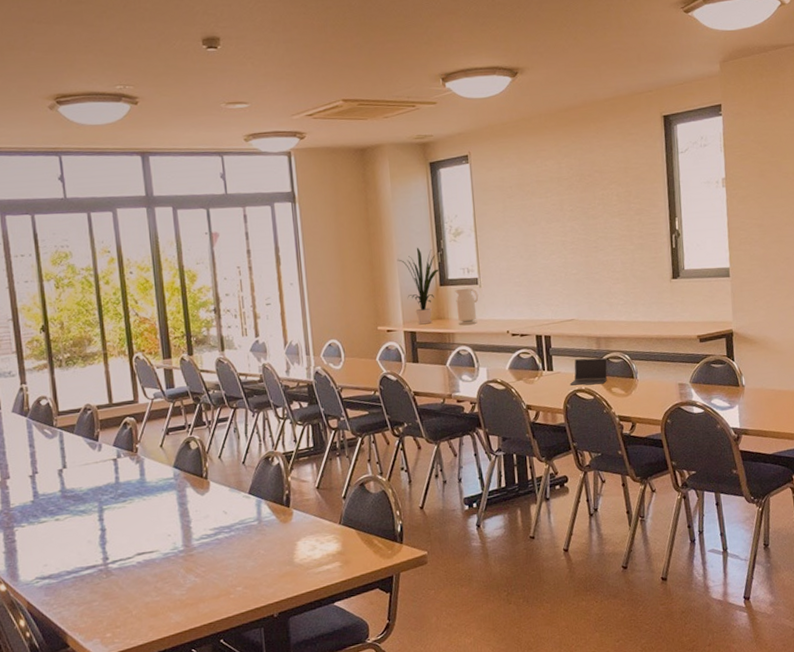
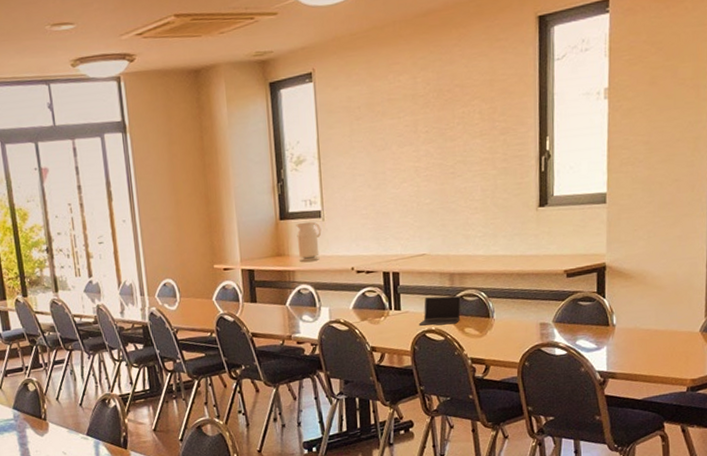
house plant: present [397,247,439,325] -> none [234,178,279,262]

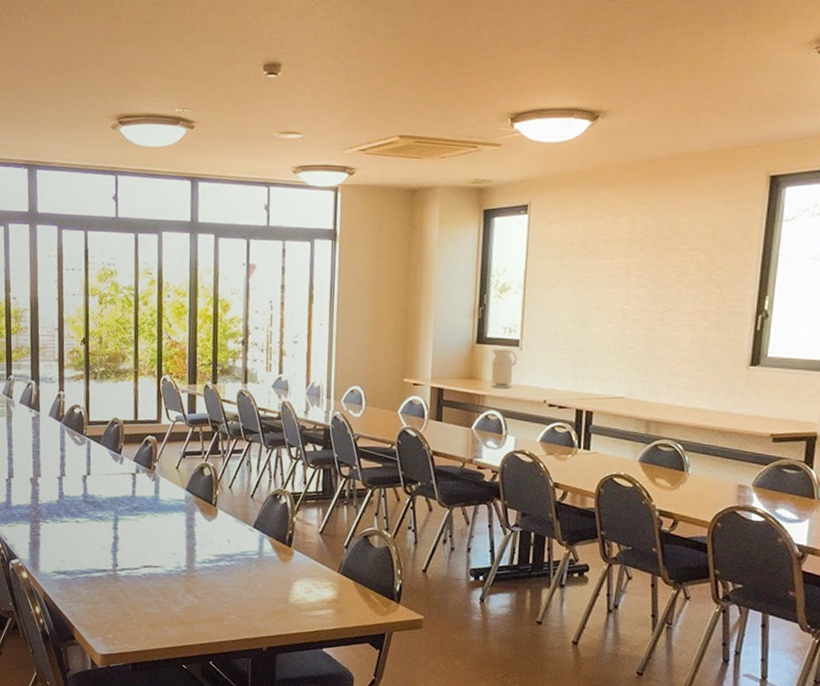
laptop computer: present [419,296,461,326] -> none [608,440,656,474]

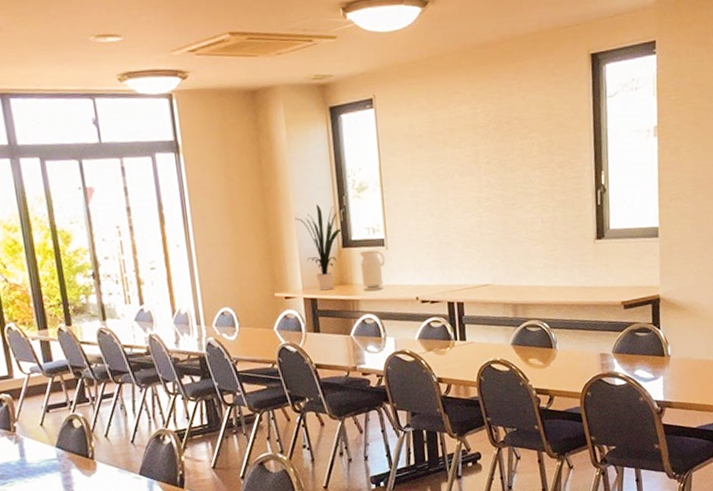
house plant: none [434,299,478,382] -> present [294,204,341,291]

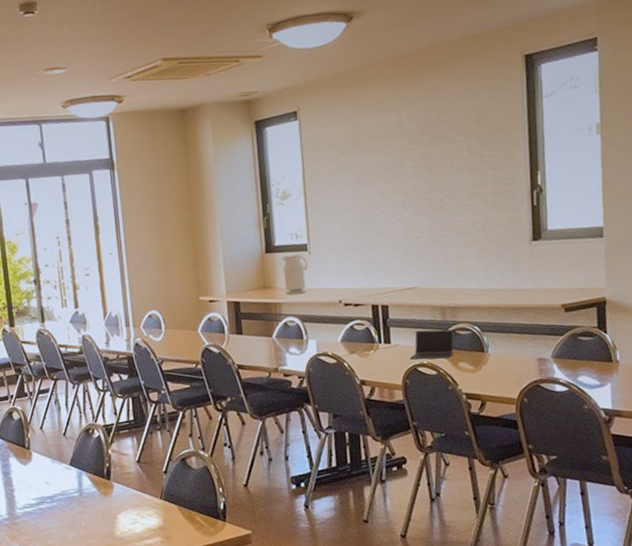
house plant: present [294,204,341,291] -> none [219,212,265,295]
laptop computer: none [485,326,525,357] -> present [410,329,454,360]

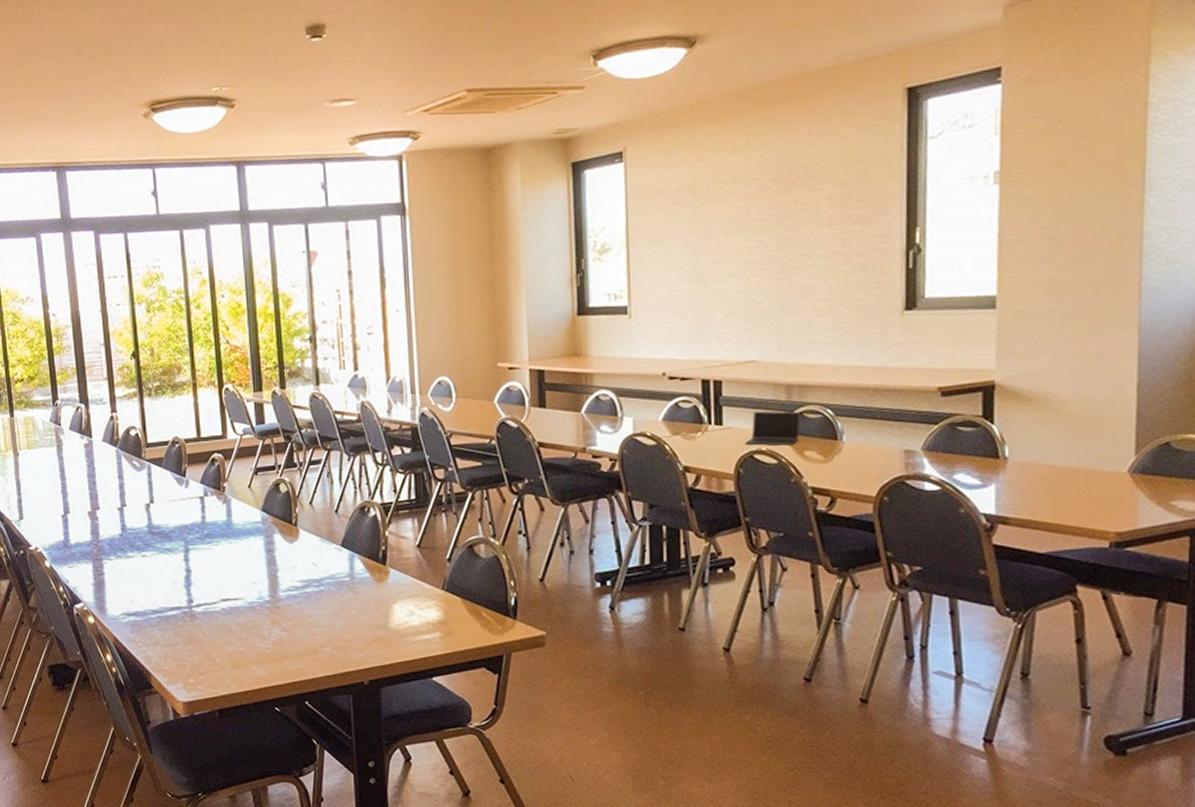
water jug: present [282,254,308,295] -> none [597,318,628,364]

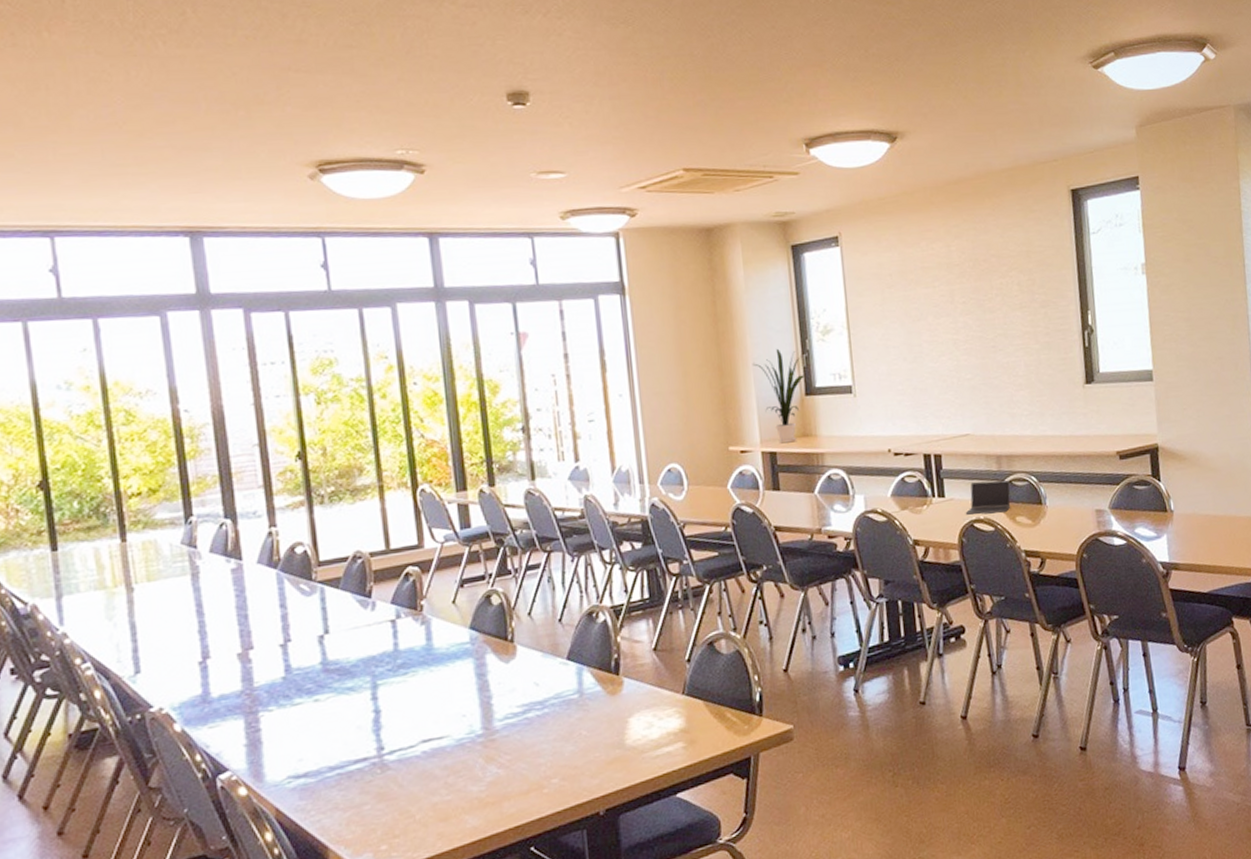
house plant: none [525,267,577,362] -> present [752,348,804,444]

